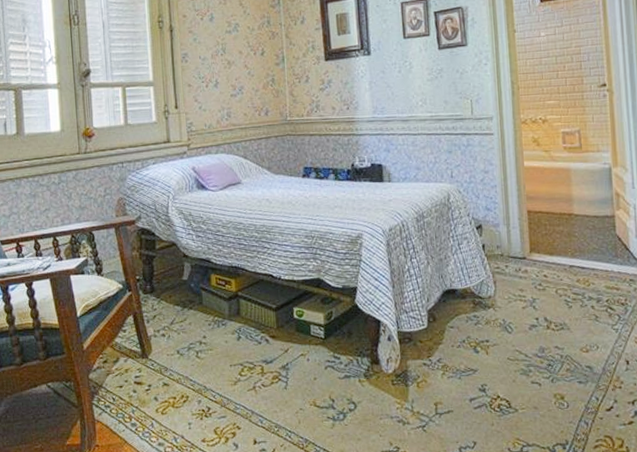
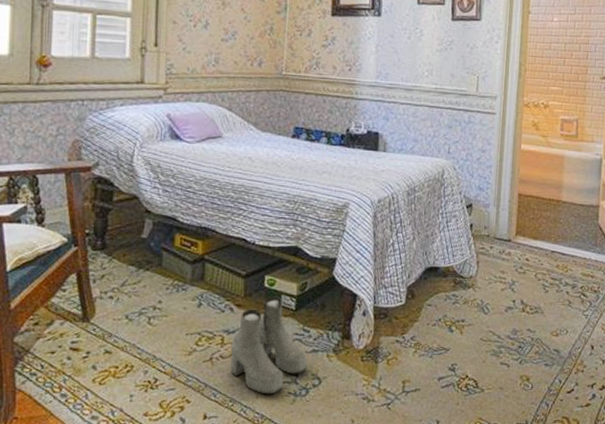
boots: none [270,327,342,420] -> present [230,297,308,395]

